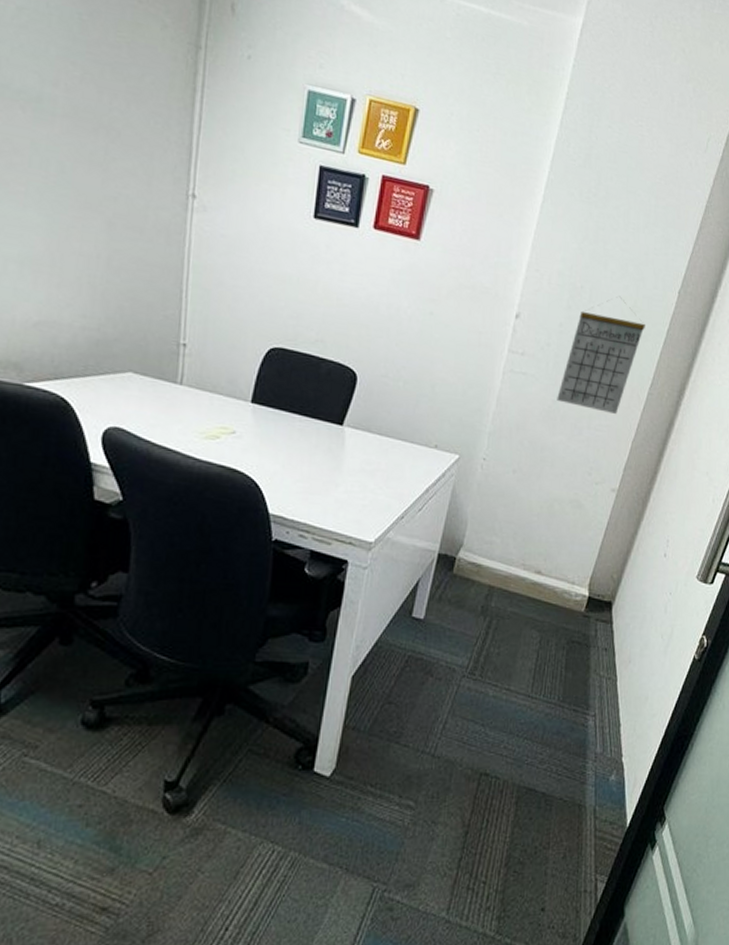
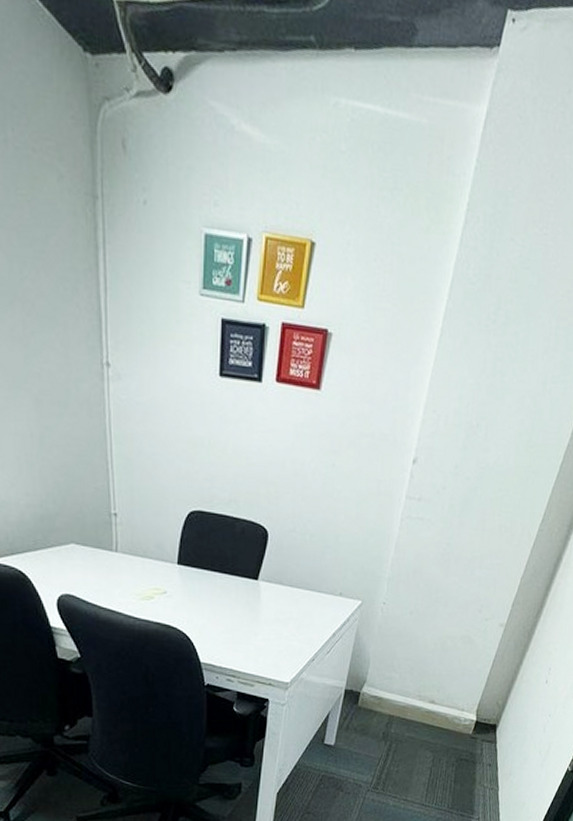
calendar: present [557,296,645,414] -> none [451,431,539,552]

